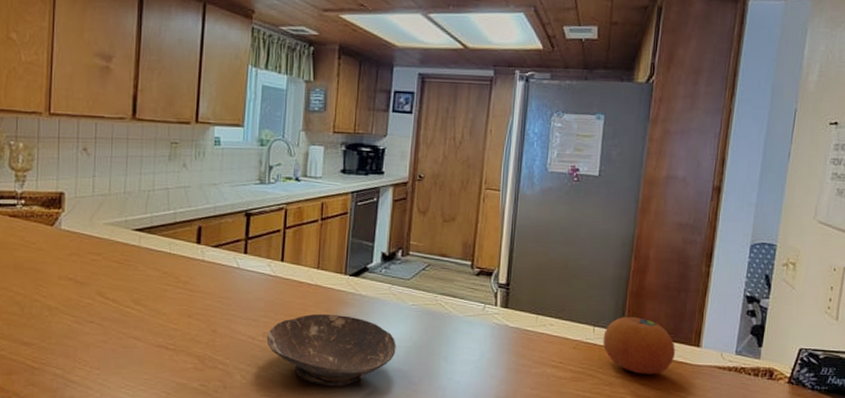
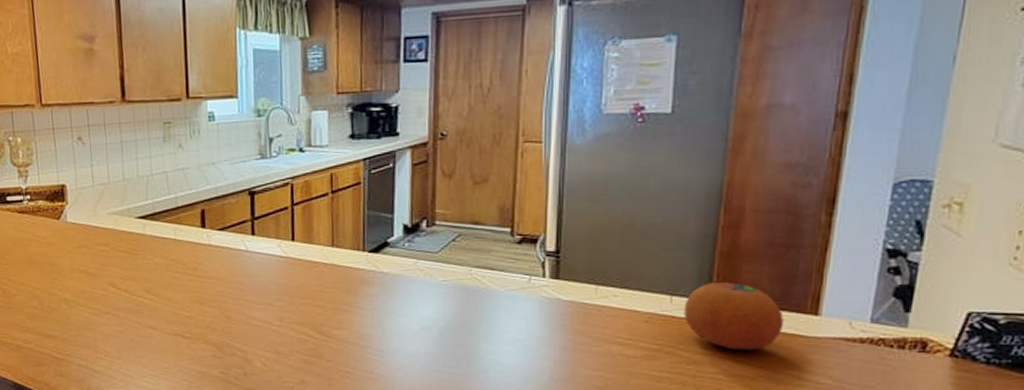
bowl: present [266,313,396,387] -> none [283,294,428,372]

